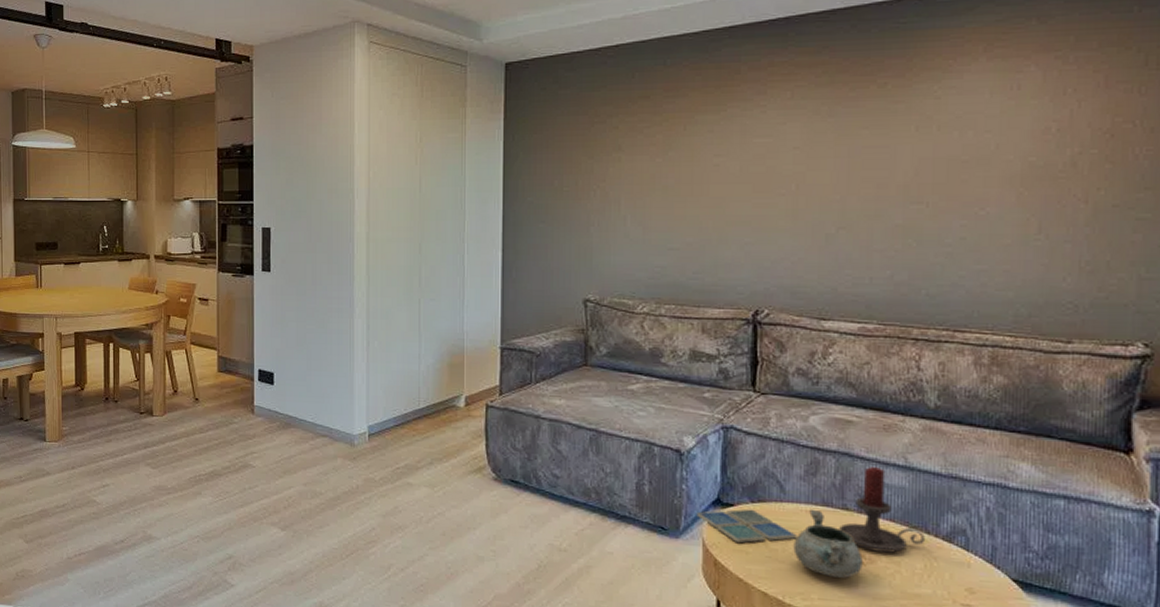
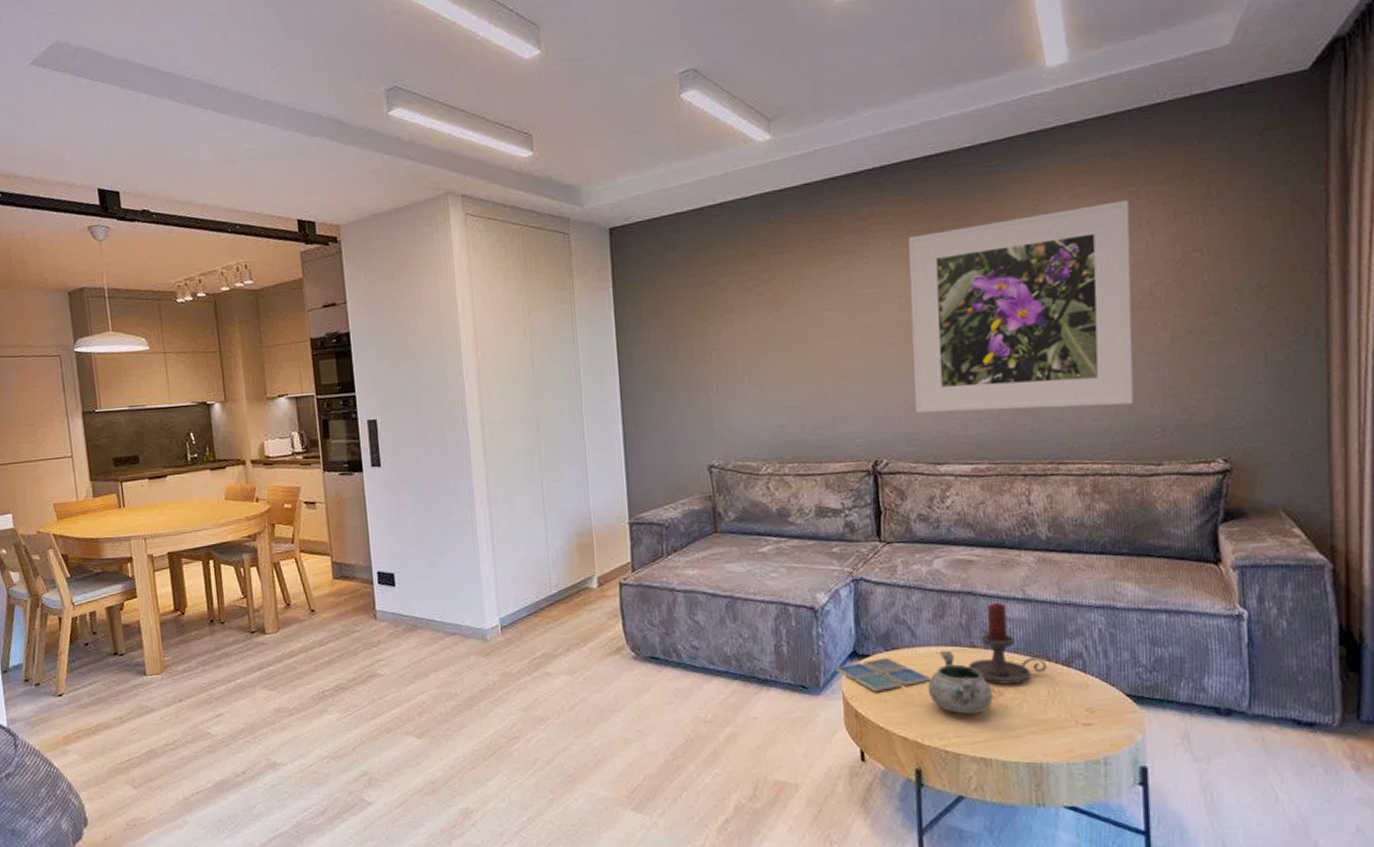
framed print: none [802,65,1054,277] -> present [908,200,1133,414]

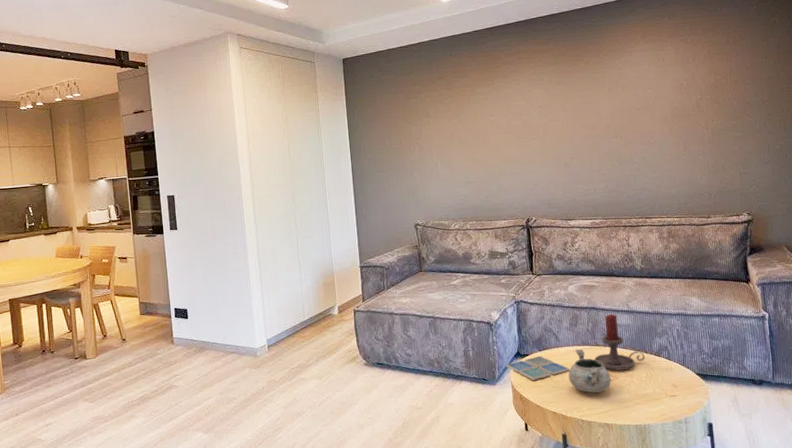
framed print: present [908,200,1133,414] -> none [544,45,691,186]

